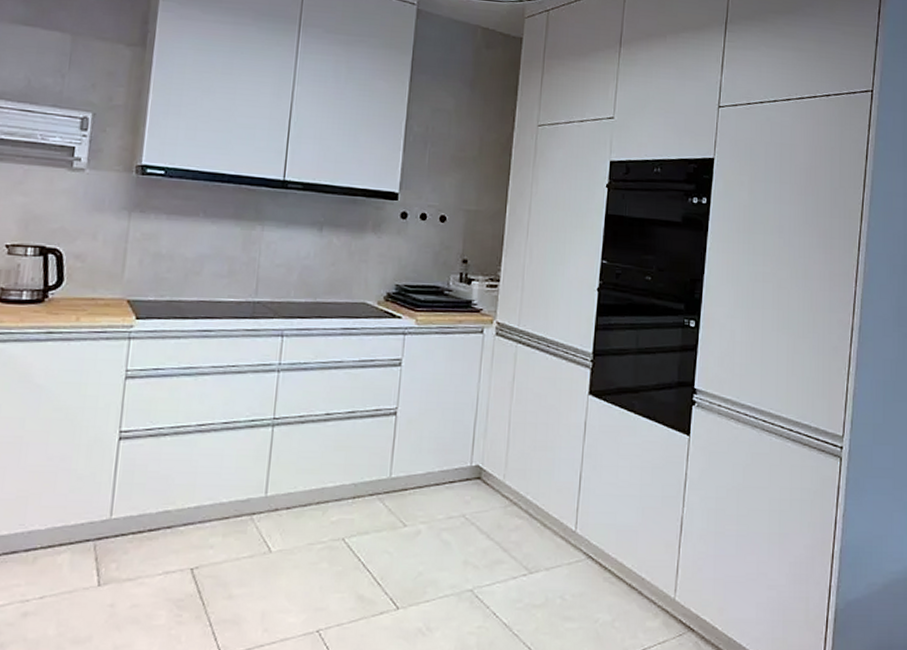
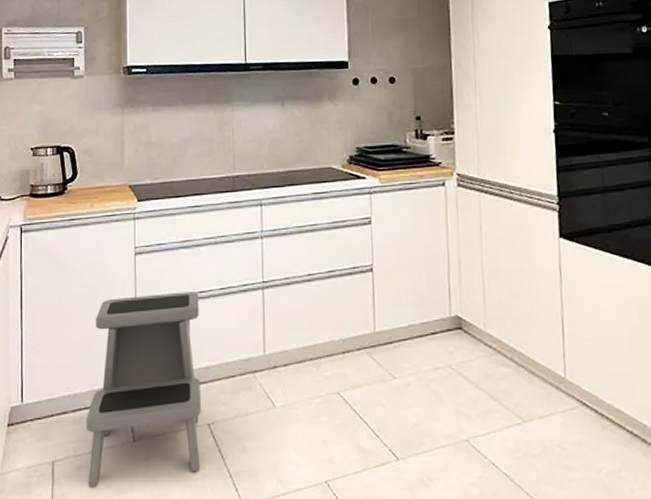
step stool: none [34,423,198,638] -> present [85,292,201,489]

